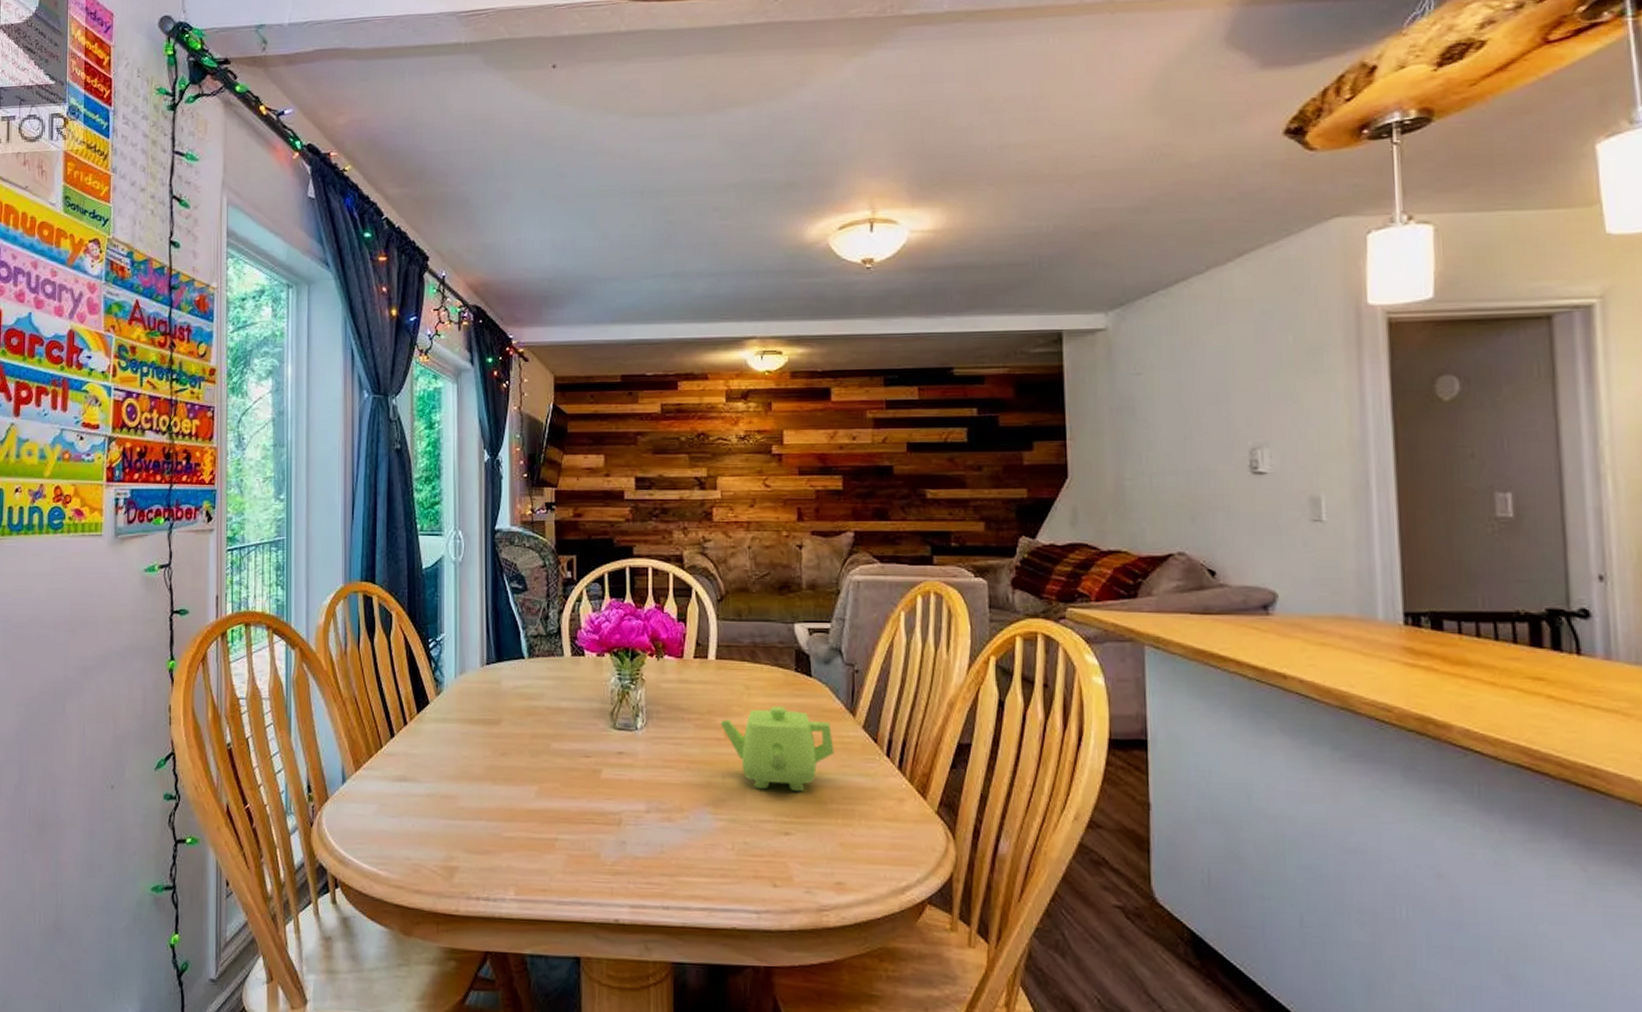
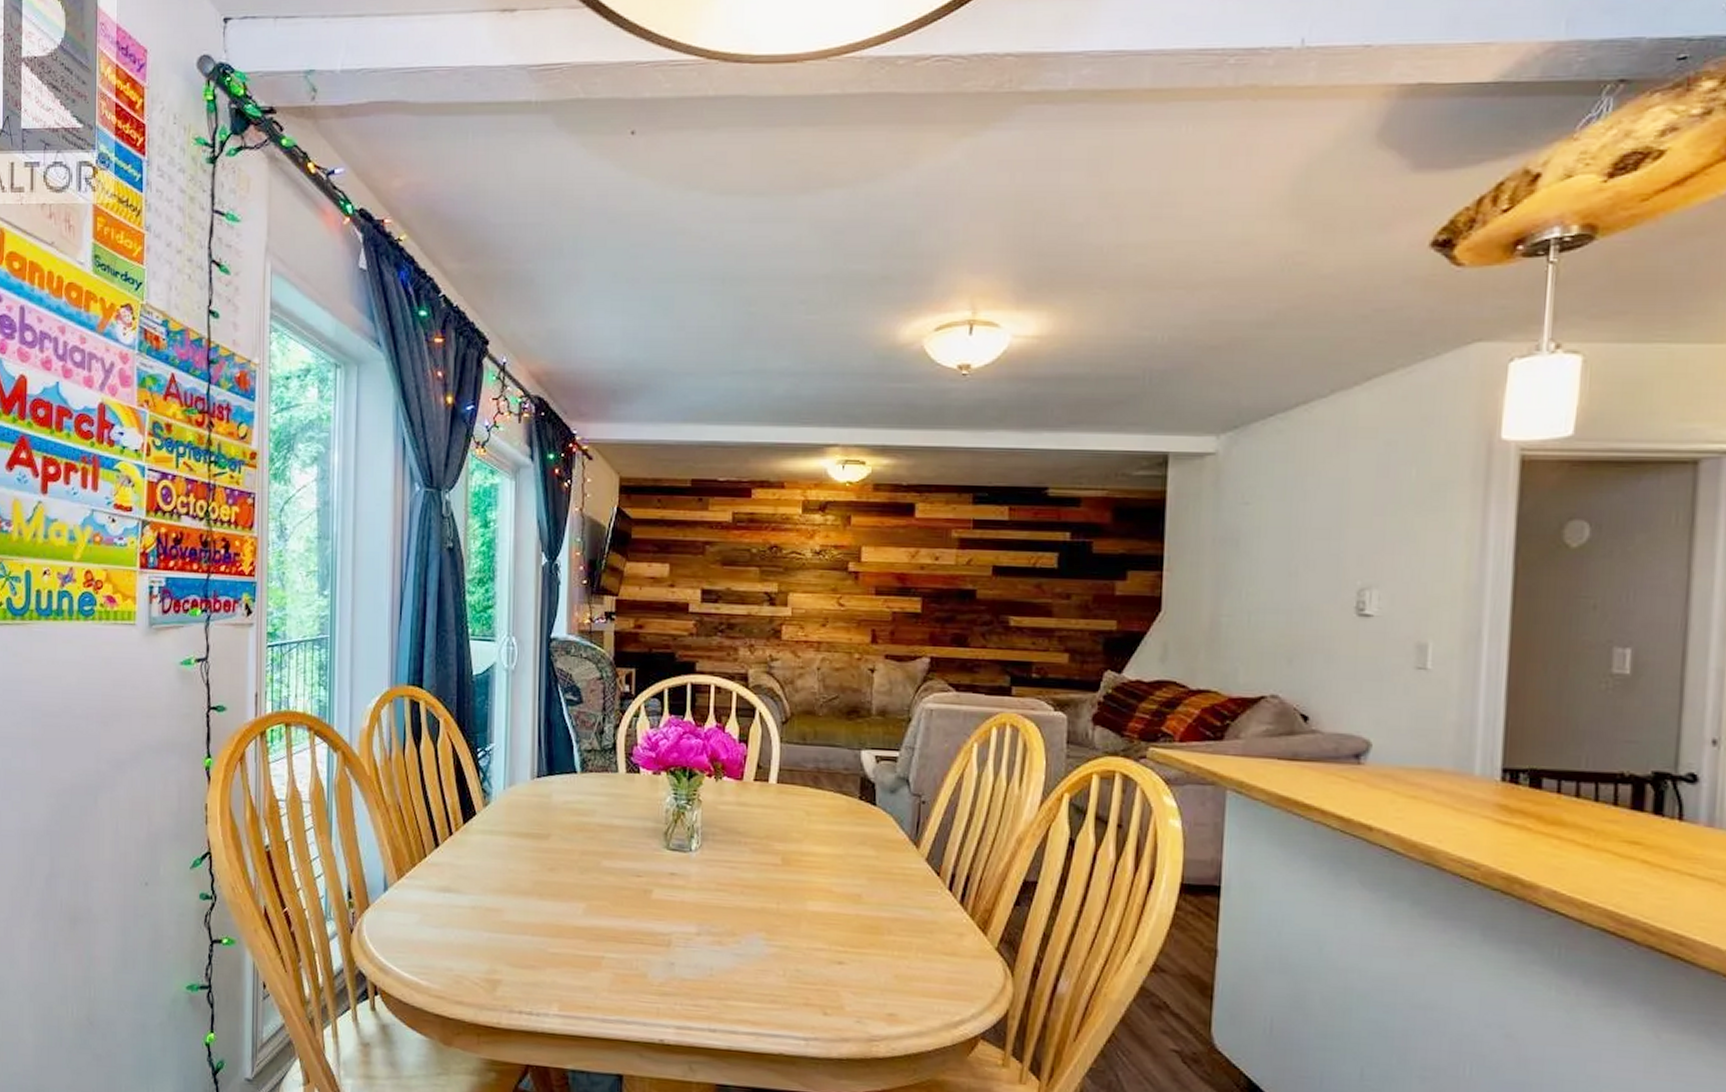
teapot: present [720,706,834,792] -> none [778,834,895,922]

